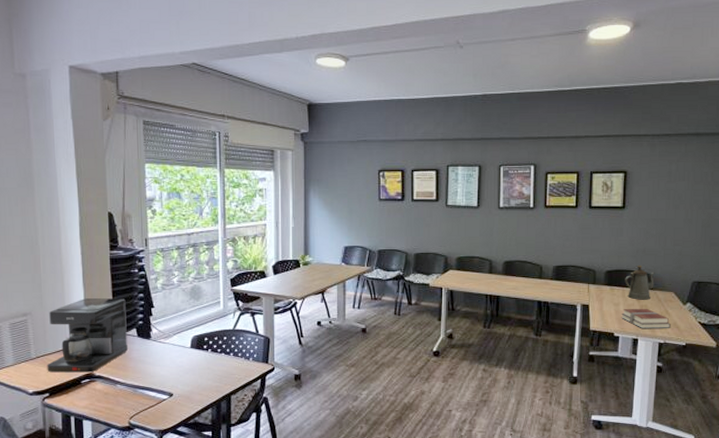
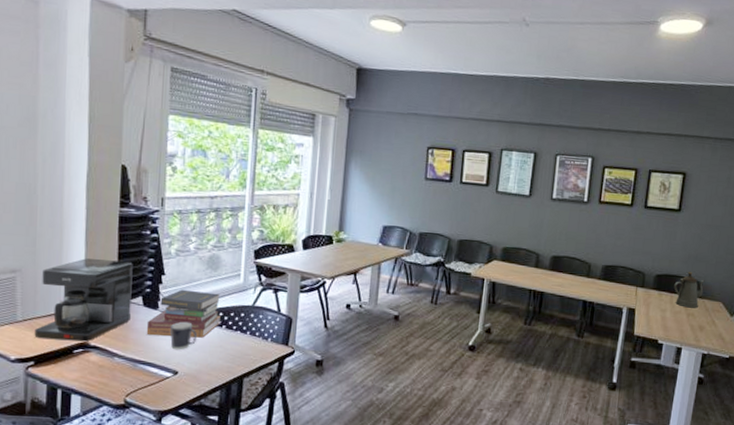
books: none [142,319,206,362] -> present [146,289,220,338]
mug: none [163,348,187,374] -> present [170,321,198,350]
books: present [621,308,671,328] -> none [667,315,716,339]

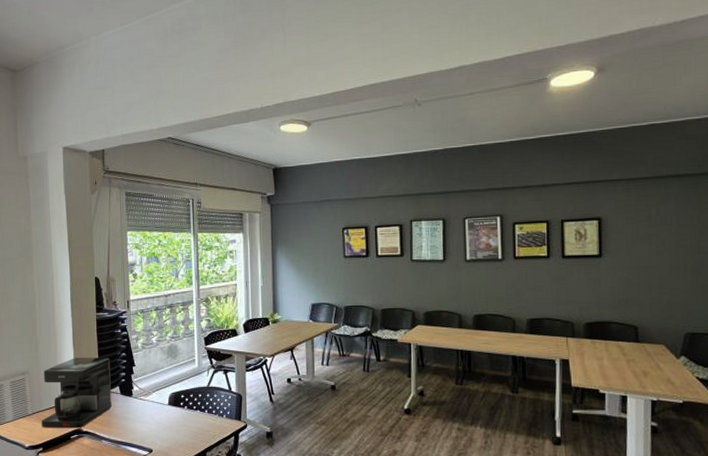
books: present [146,289,220,338] -> none [124,377,182,419]
mug: present [170,321,198,350] -> none [144,405,165,431]
coffee pot: present [674,271,705,308] -> none [607,316,641,354]

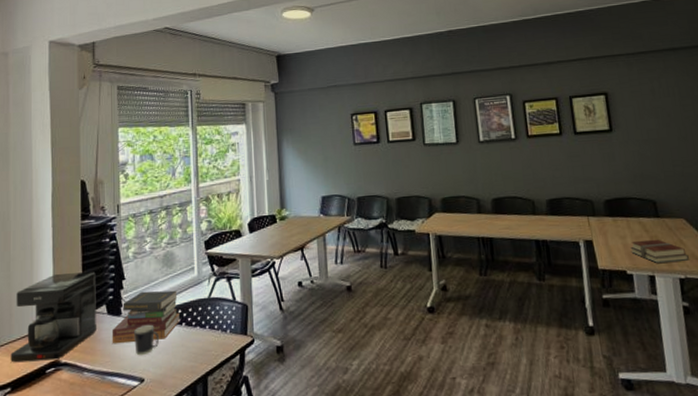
books: none [124,377,182,419] -> present [111,290,180,343]
mug: none [144,405,165,431] -> present [134,324,160,356]
books: none [606,362,664,384] -> present [630,239,689,263]

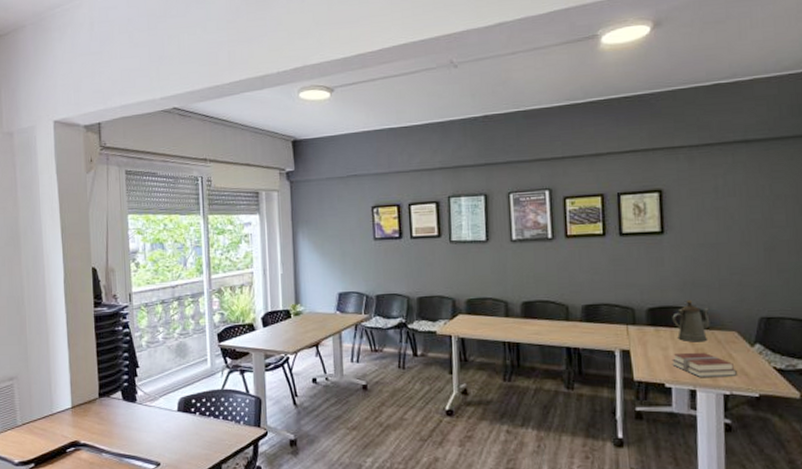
coffee maker: present [10,272,96,362] -> none [32,359,113,441]
books: present [111,290,180,343] -> none [127,380,194,428]
mug: present [134,324,160,356] -> none [149,412,174,441]
coffee pot: none [626,190,661,230] -> present [672,299,710,342]

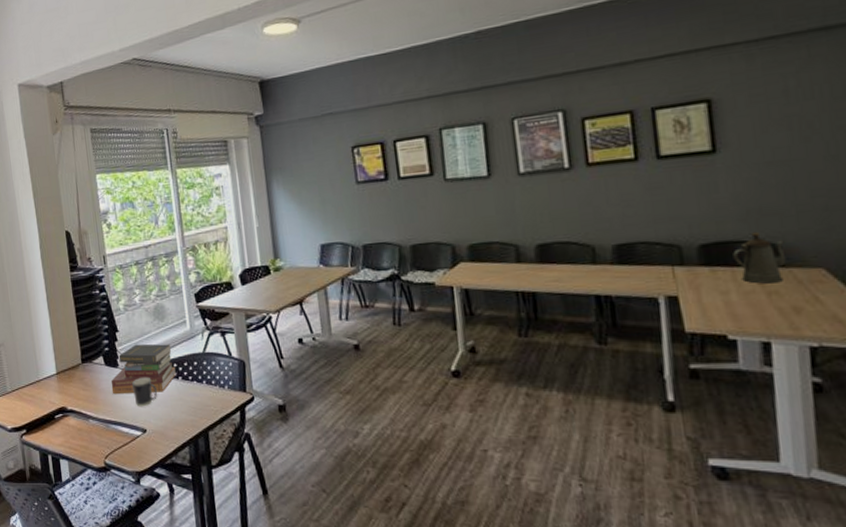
books: none [127,380,194,428] -> present [110,343,176,394]
mug: none [149,412,174,441] -> present [132,377,158,407]
books: present [672,352,737,377] -> none [735,295,828,326]

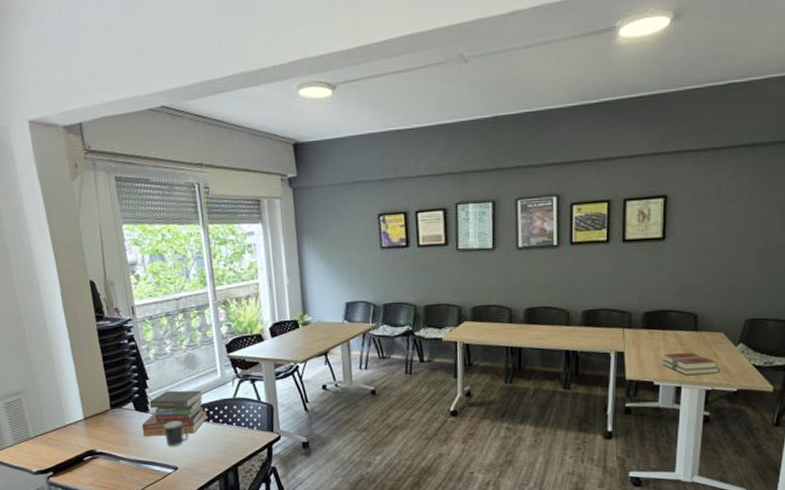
coffee pot: present [733,231,787,284] -> none [666,303,701,343]
books: none [735,295,828,326] -> present [662,352,720,375]

